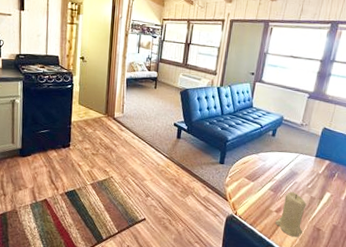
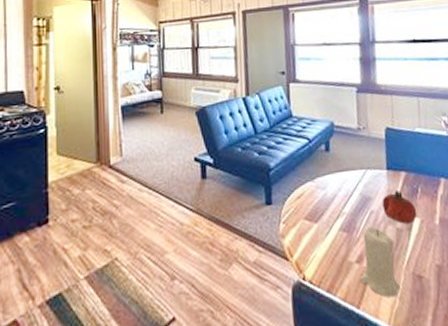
fruit: none [304,171,330,195] -> present [382,189,417,224]

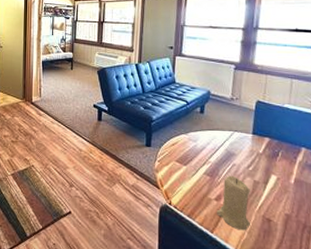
fruit: present [382,189,417,224] -> none [244,151,275,178]

